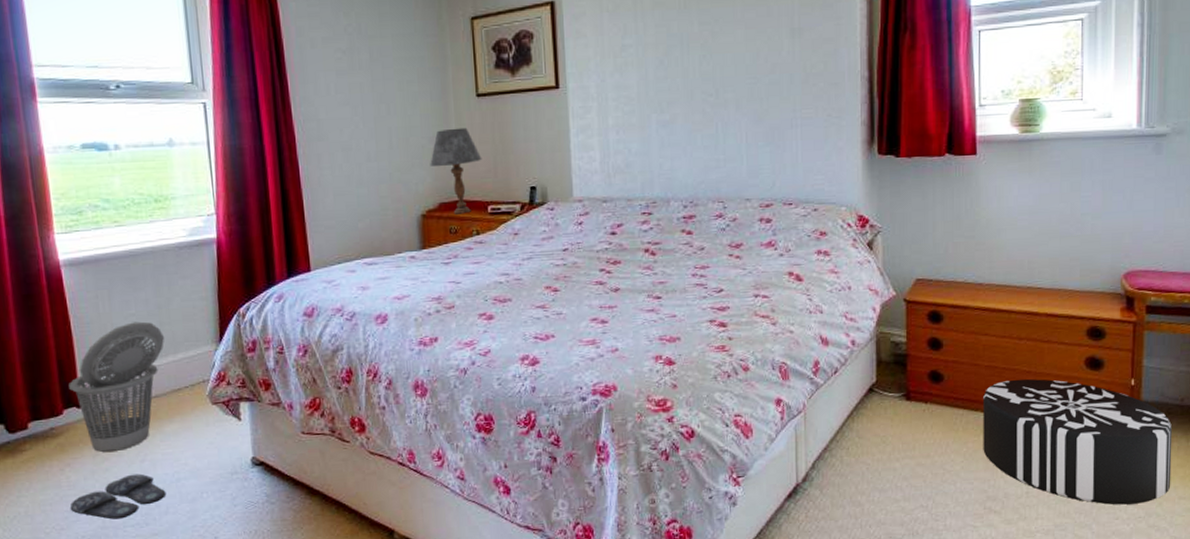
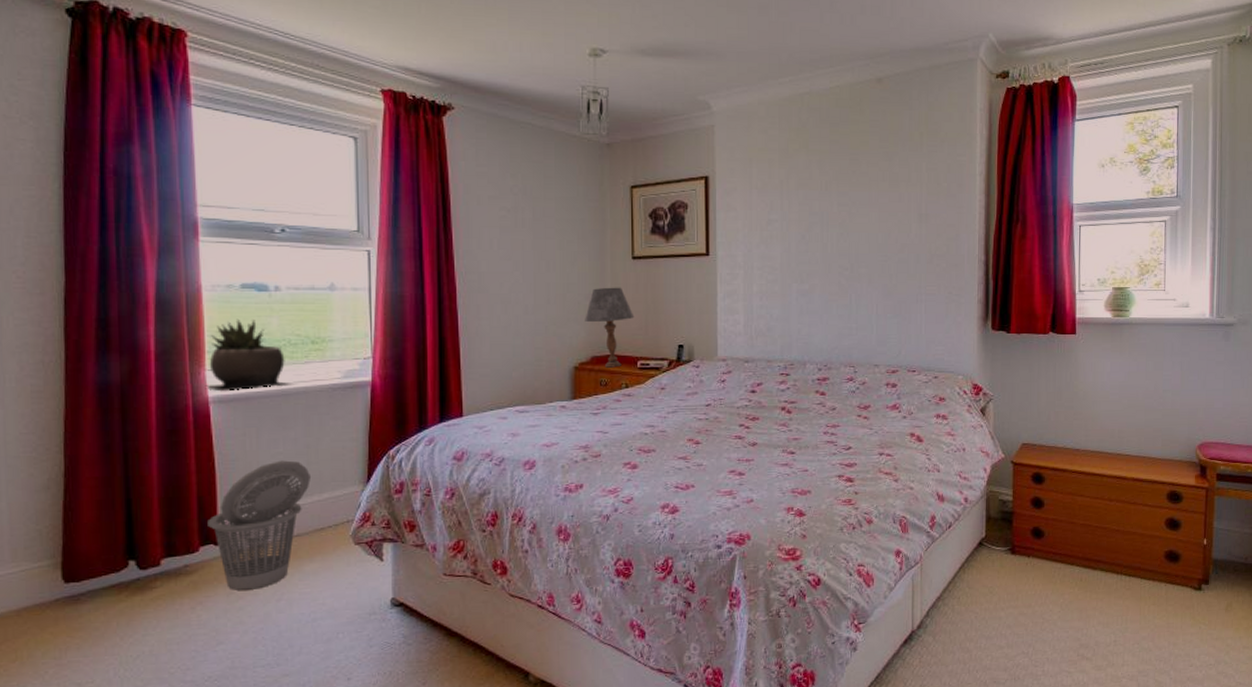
succulent plant: none [55,180,141,255] -> present [205,318,295,392]
slippers: present [70,473,167,520] -> none [199,613,301,660]
pouf: present [983,378,1172,505] -> none [1077,536,1238,653]

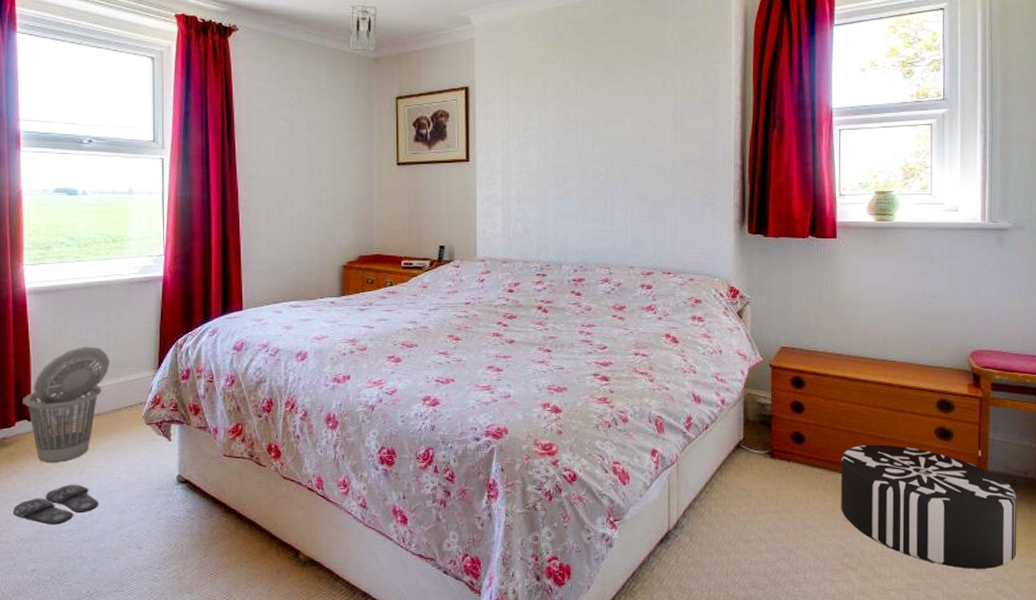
slippers: none [199,613,301,660] -> present [14,484,99,525]
succulent plant: present [205,318,295,392] -> none [23,219,98,284]
table lamp: present [585,287,635,368] -> none [353,191,399,267]
pouf: none [1077,536,1238,653] -> present [841,444,1017,569]

